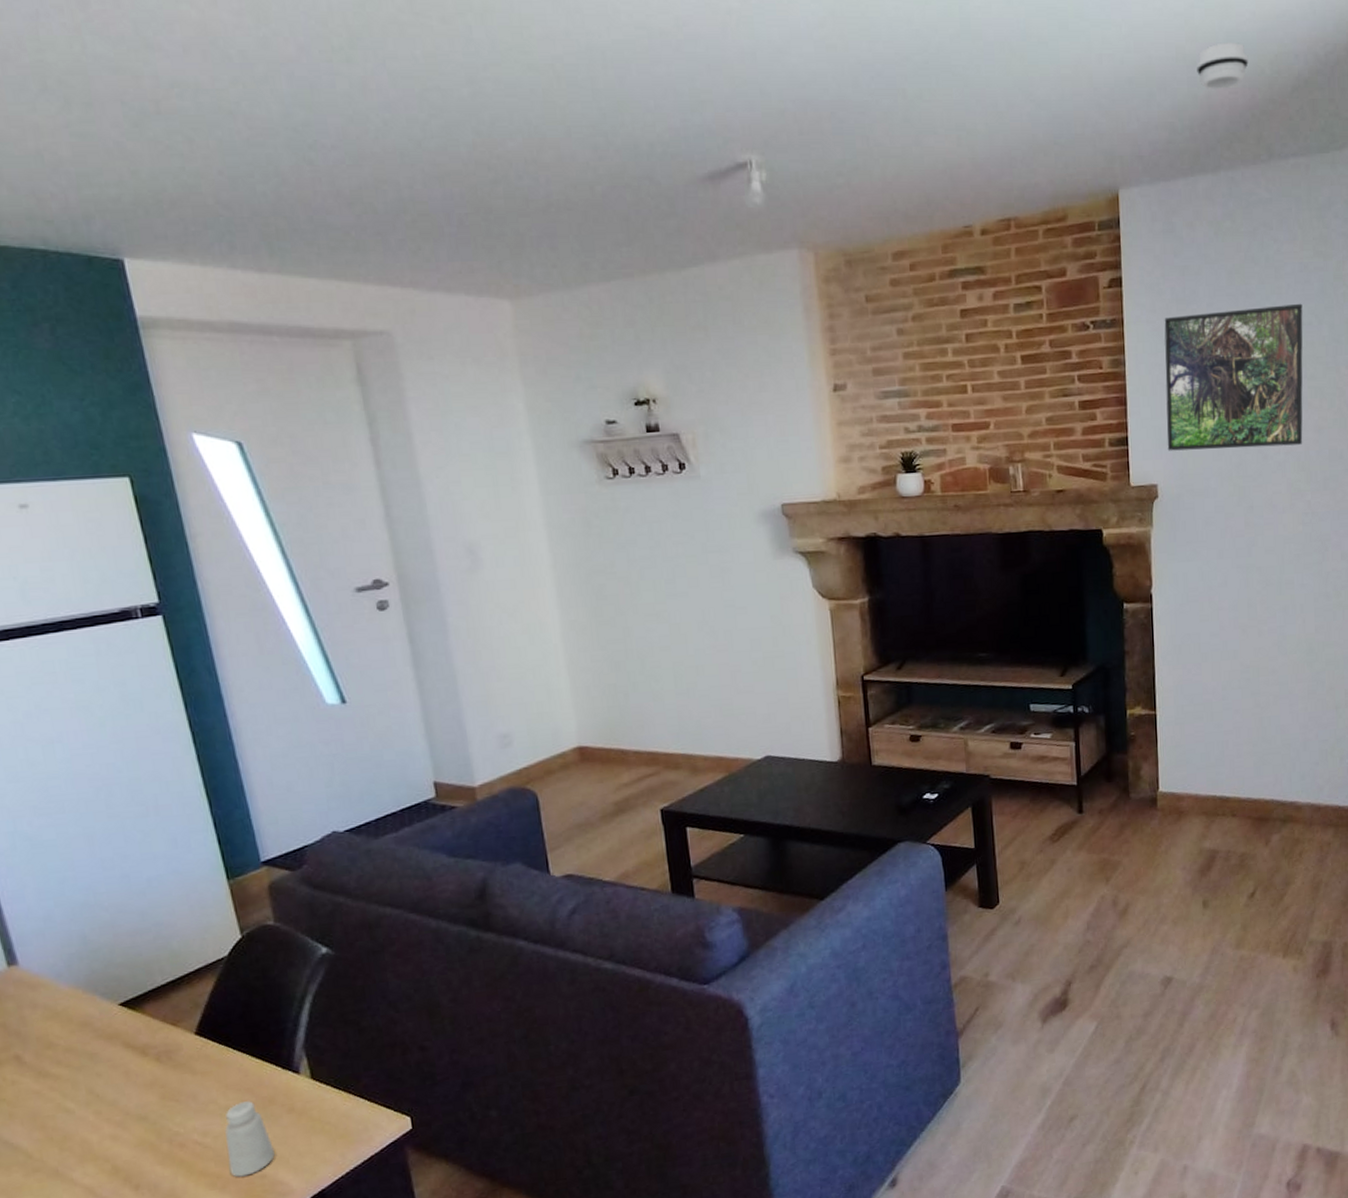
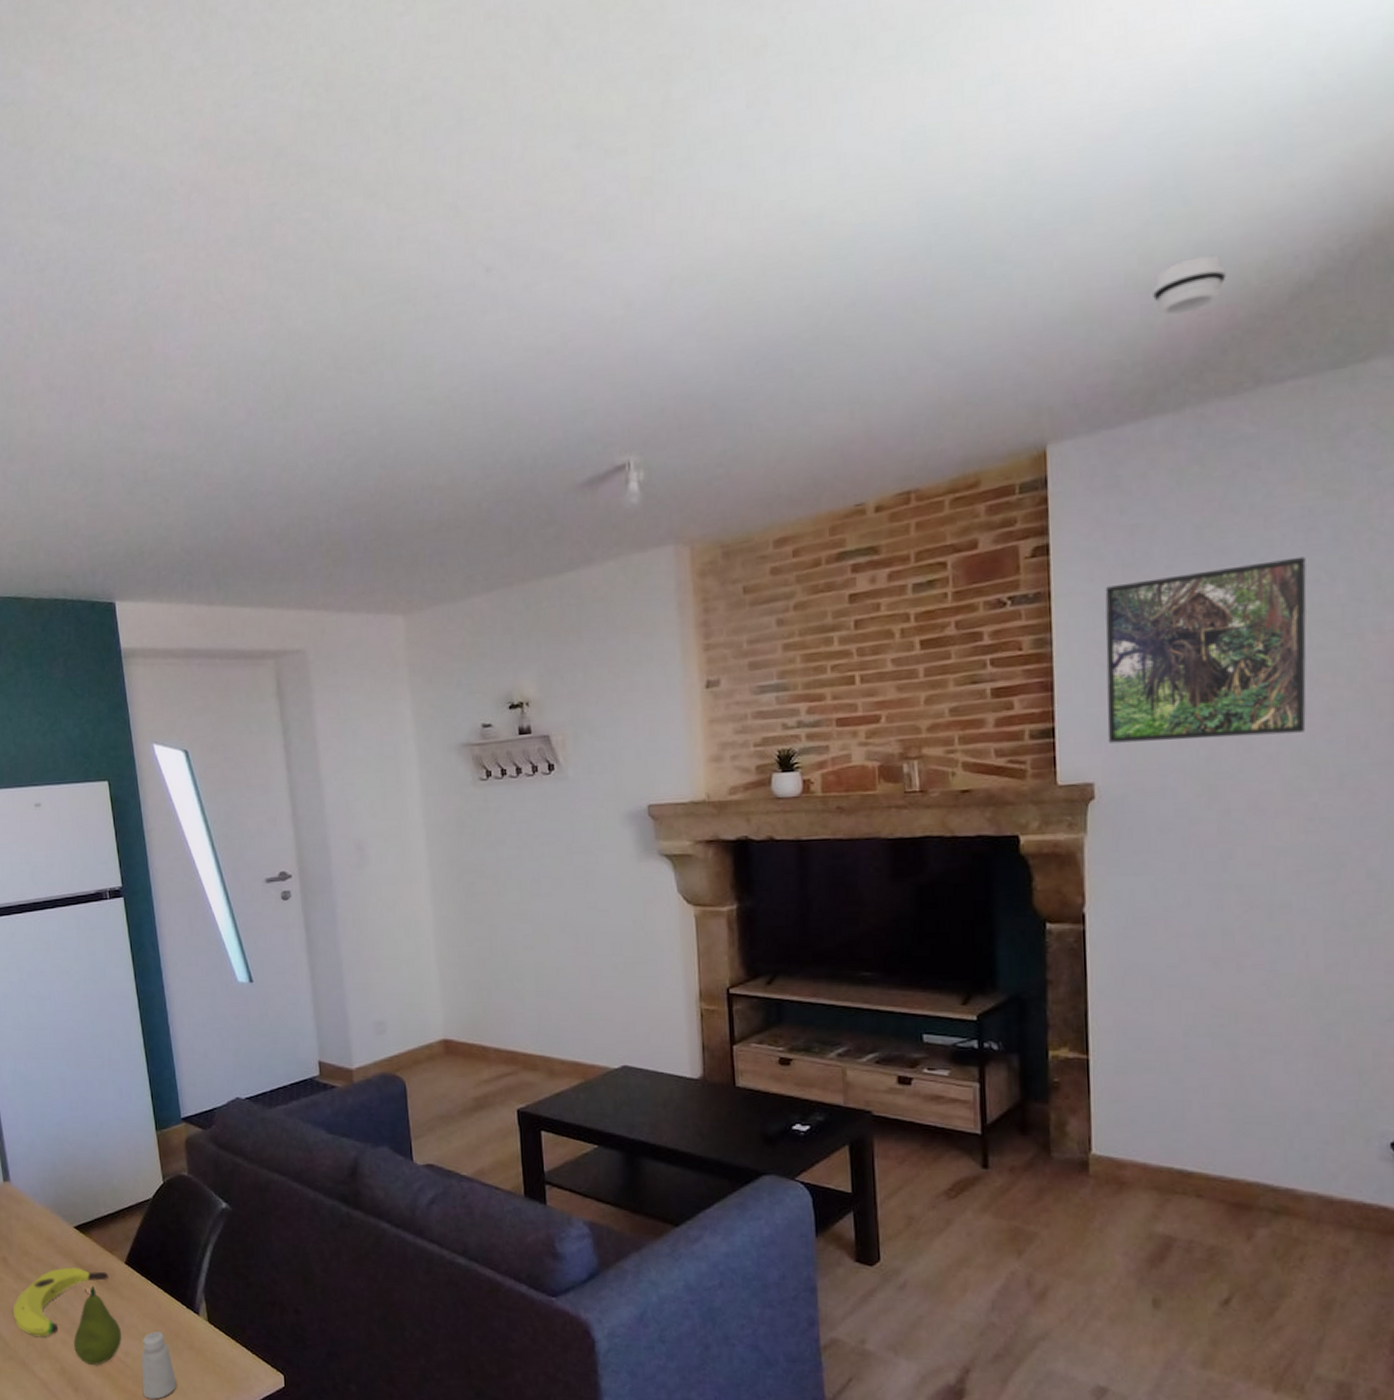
banana: none [35,1048,173,1140] -> present [13,1267,108,1338]
fruit: none [128,1066,197,1156] -> present [74,1285,122,1365]

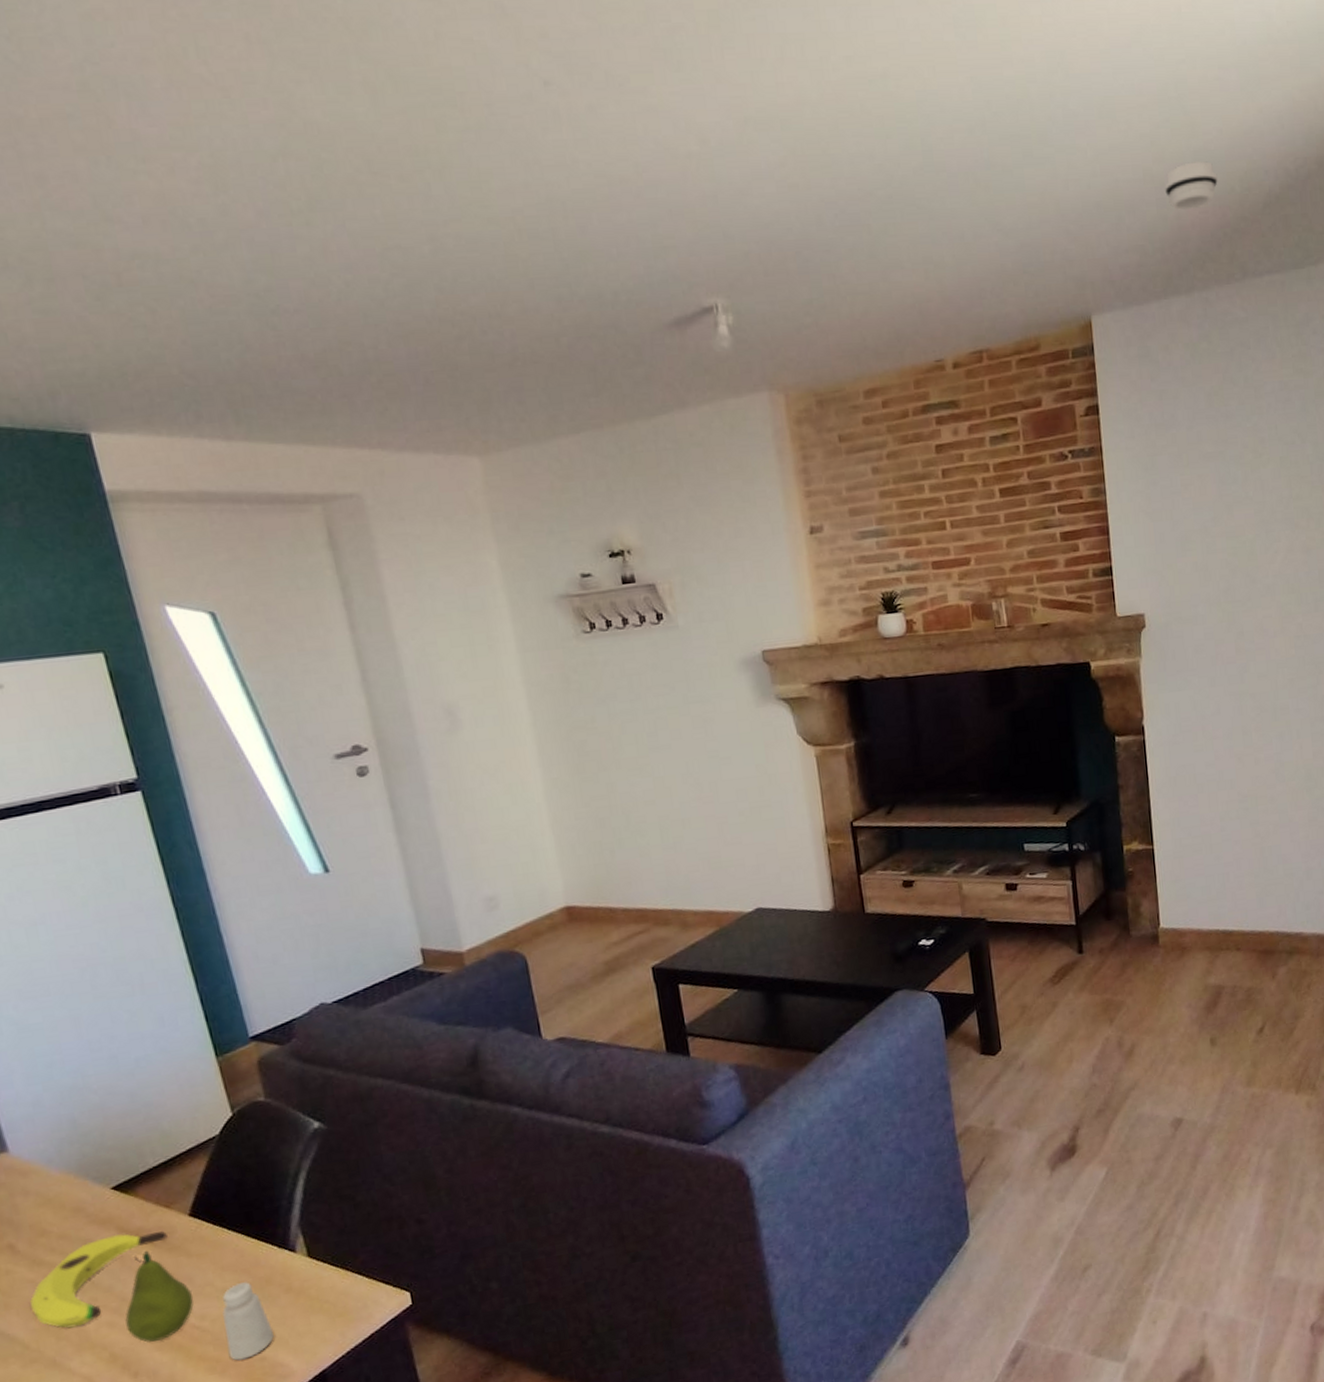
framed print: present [1105,556,1307,743] -> none [1143,422,1292,579]

